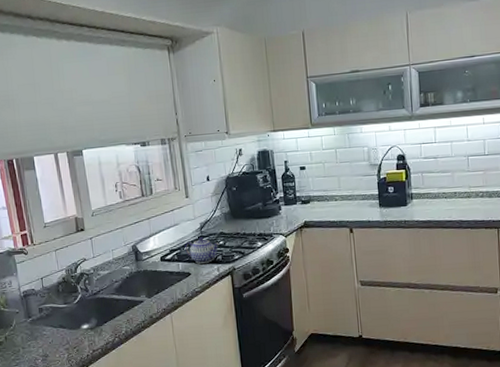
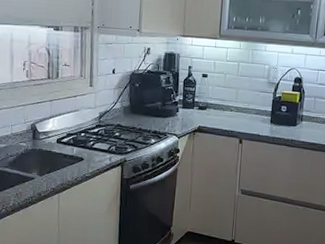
teapot: present [185,237,219,264] -> none [81,126,115,151]

